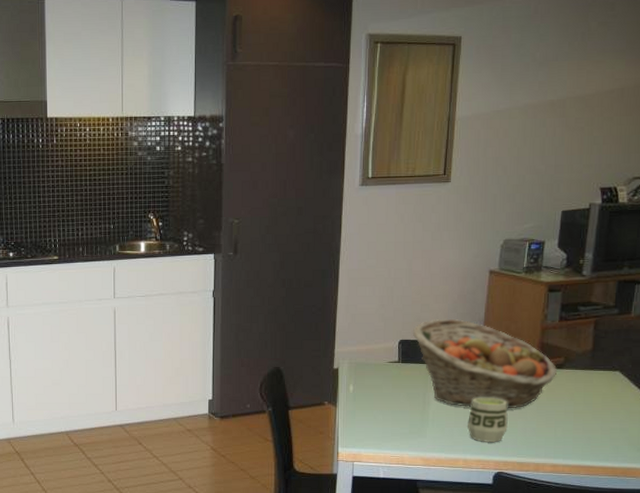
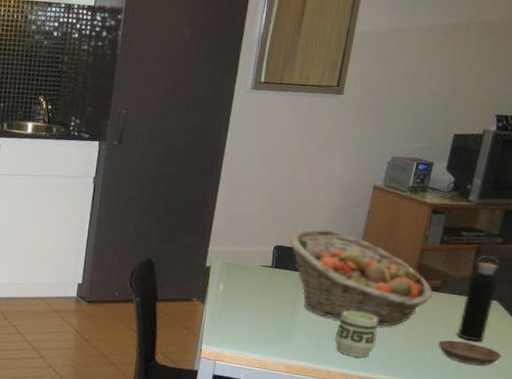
saucer: none [567,415,629,437] -> present [438,340,502,366]
water bottle: none [585,328,618,413] -> present [458,256,499,342]

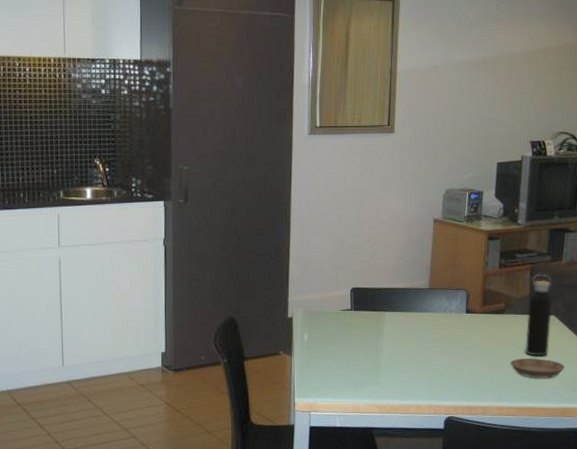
fruit basket: present [288,228,432,326] -> none [363,266,498,354]
cup: present [335,311,378,358] -> none [419,343,456,388]

